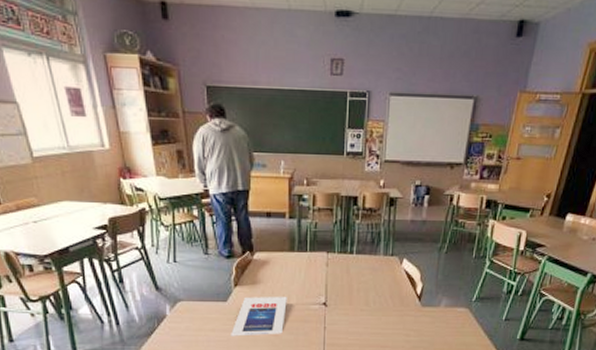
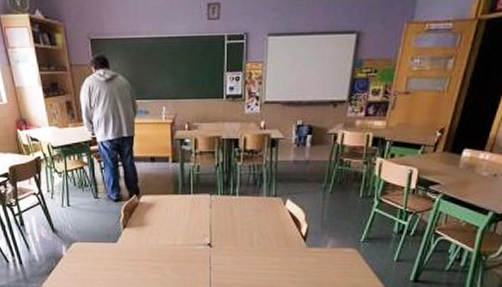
book: present [231,297,287,336] -> none [122,238,173,276]

